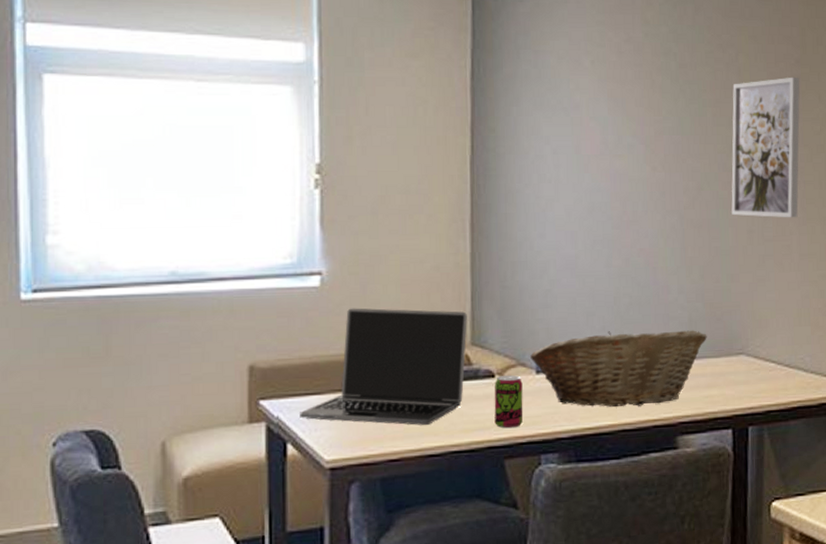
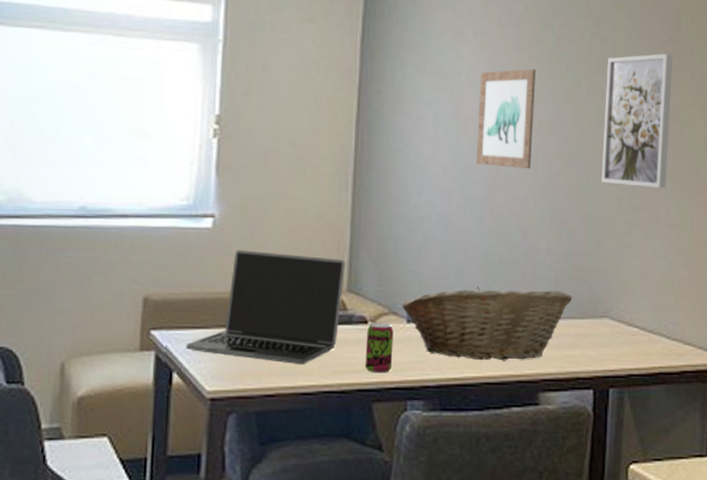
wall art: none [600,98,659,206] -> present [476,68,536,170]

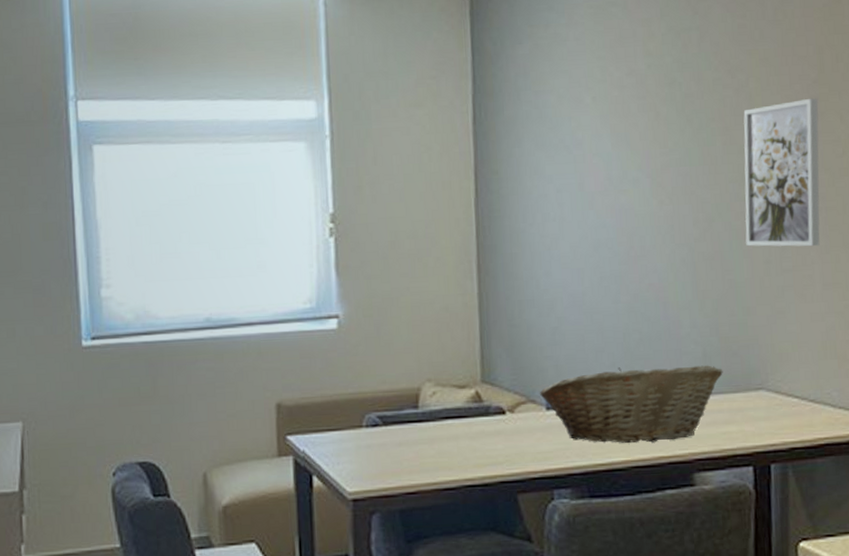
laptop: present [186,250,345,364] -> none [323,348,477,460]
beverage can: present [365,322,394,373] -> none [505,411,535,464]
wall art: present [476,68,536,170] -> none [604,130,667,240]

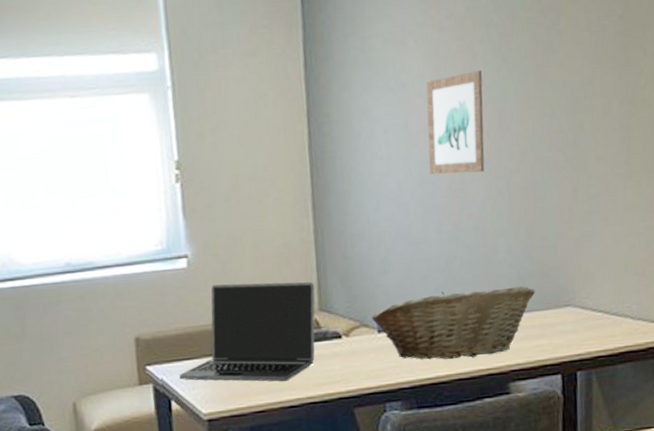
laptop: none [323,348,477,460] -> present [179,282,315,382]
wall art: none [604,130,667,240] -> present [426,70,485,175]
wall art: present [743,98,820,247] -> none [554,33,624,176]

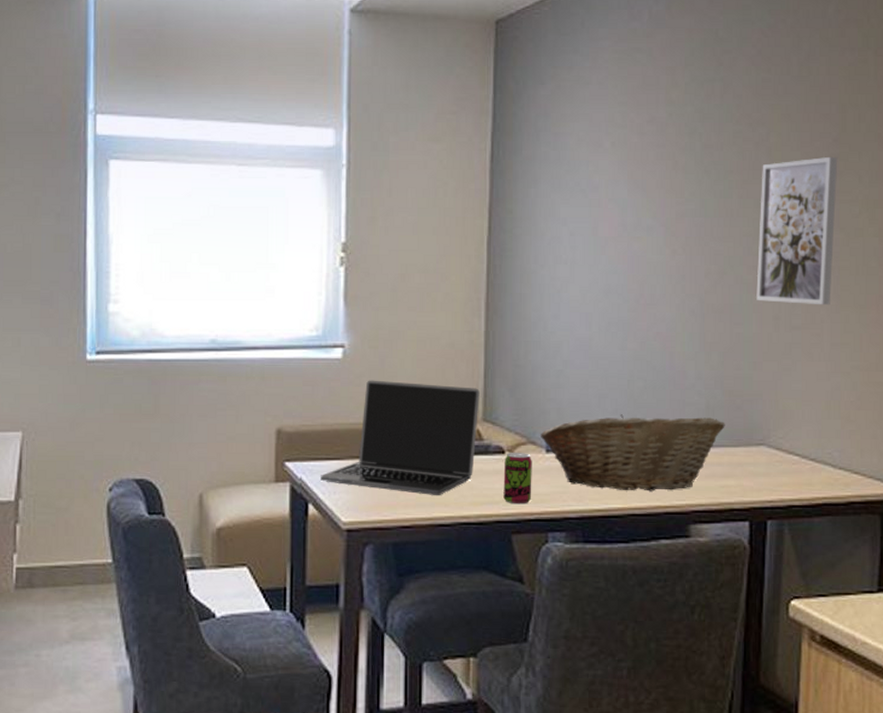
beverage can: none [342,335,368,382] -> present [503,452,532,505]
wall art: present [426,70,485,175] -> none [617,180,681,289]
wall art: none [554,33,624,176] -> present [756,156,838,305]

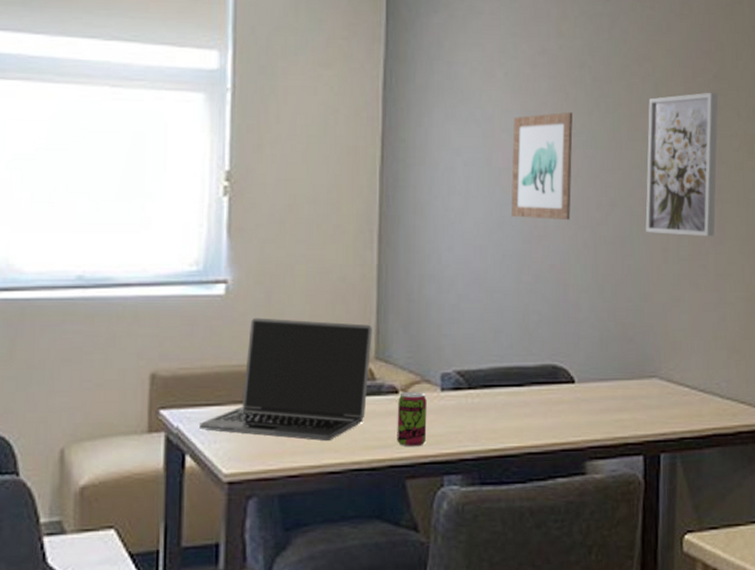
fruit basket: present [541,414,725,492] -> none [435,349,619,429]
wall art: none [617,180,681,289] -> present [511,111,573,221]

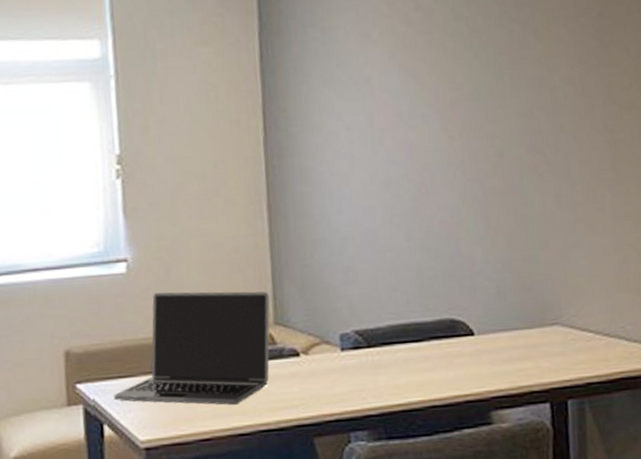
beverage can: present [397,391,427,447] -> none [300,353,330,407]
wall art: present [511,111,573,221] -> none [392,65,458,176]
wall art: present [645,92,718,237] -> none [530,31,610,181]

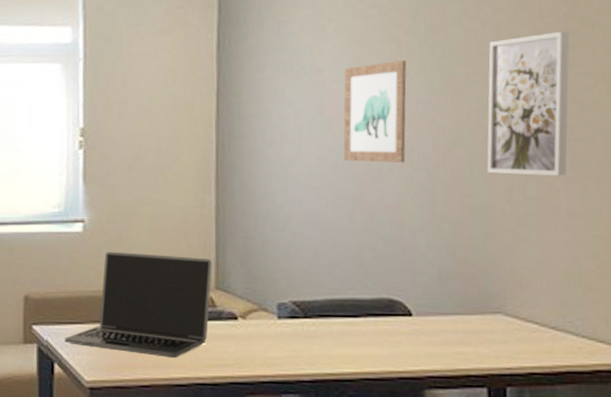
wall art: none [392,65,458,176] -> present [343,60,407,163]
wall art: none [530,31,610,181] -> present [487,31,570,176]

